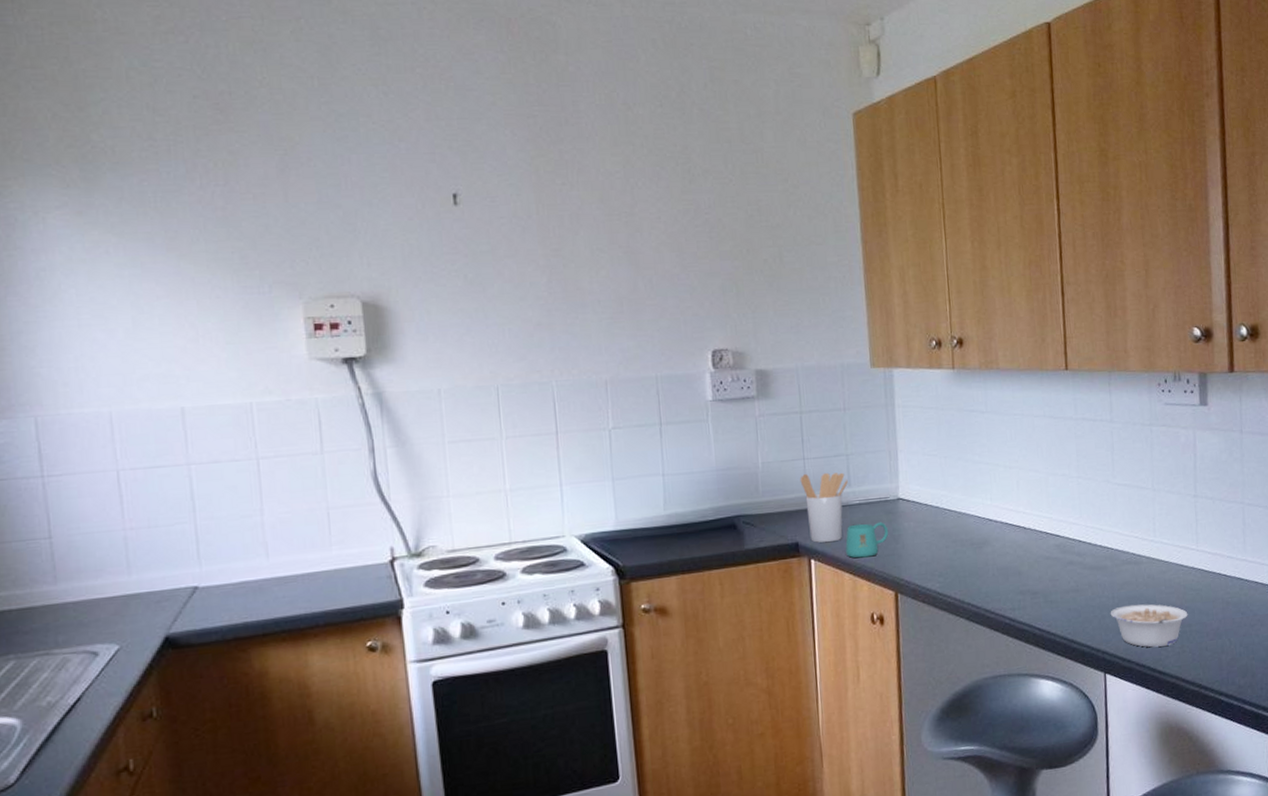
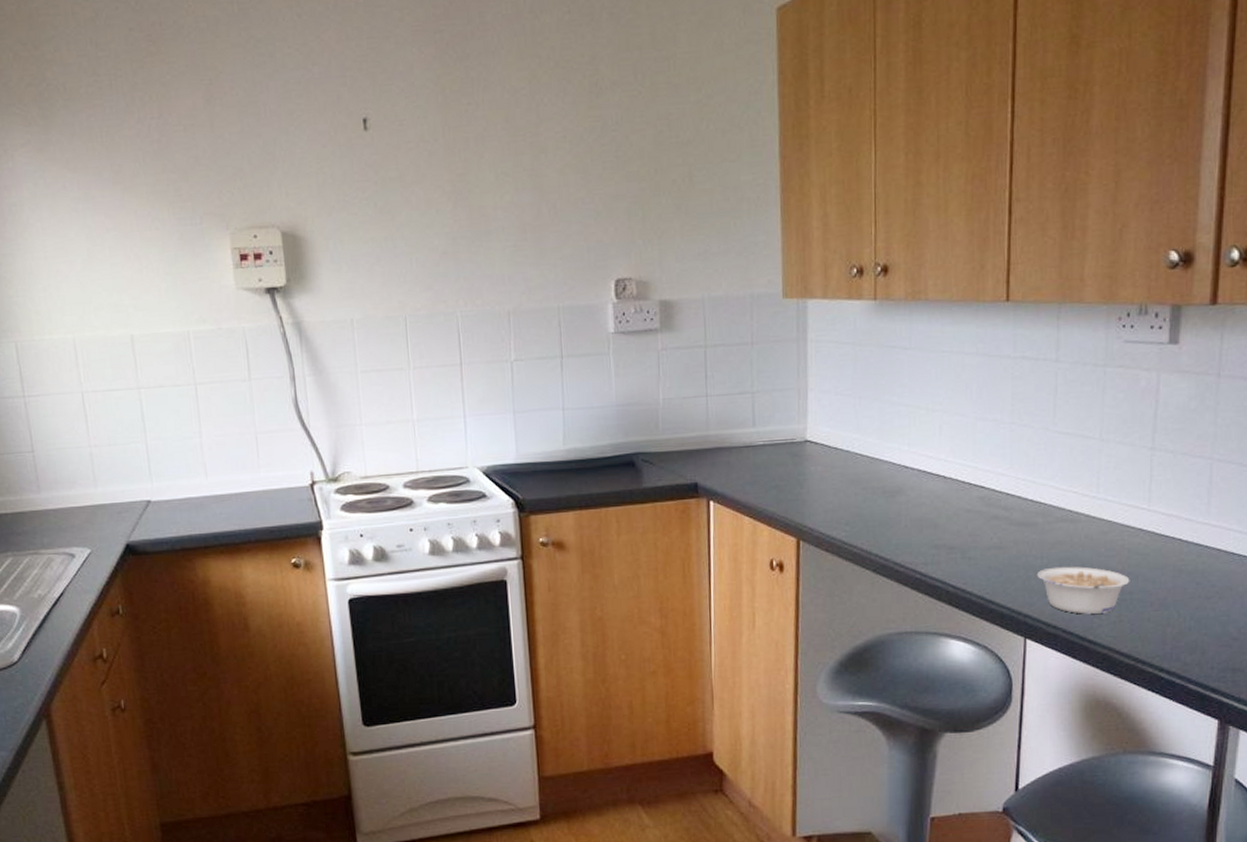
utensil holder: present [800,472,848,543] -> none [701,411,752,485]
mug: present [845,521,889,559] -> none [747,464,794,502]

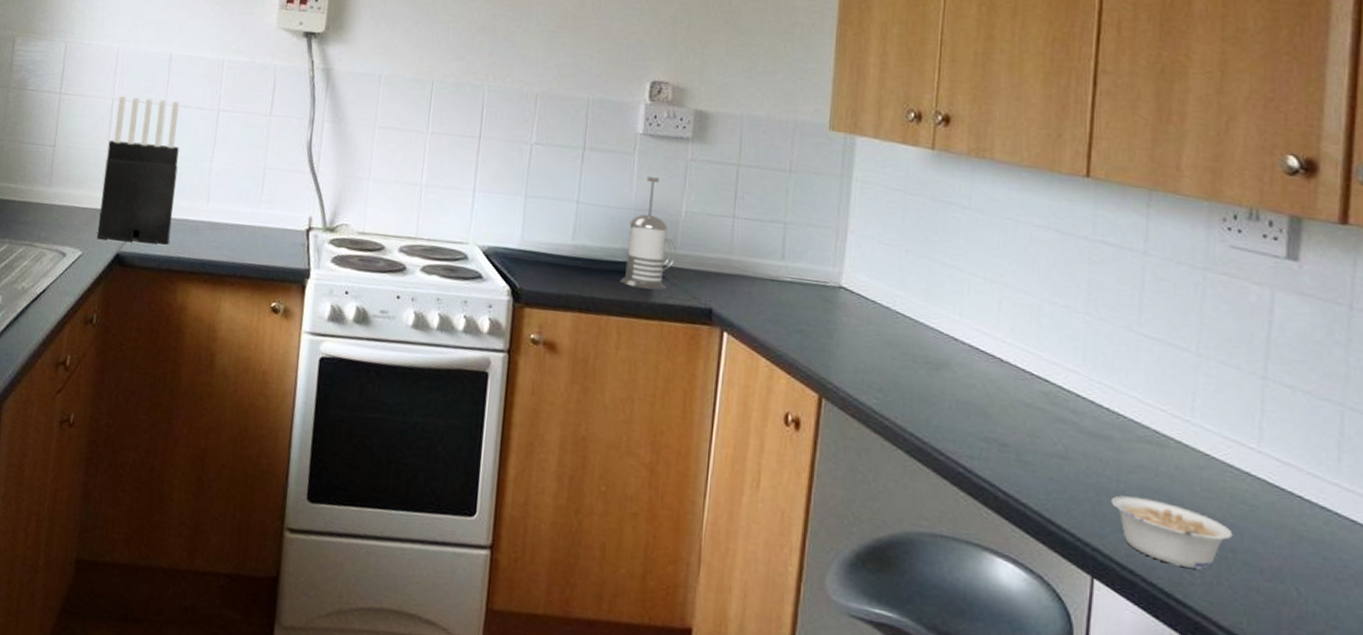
knife block: none [88,383,177,533] -> present [97,95,179,245]
french press: none [613,371,660,477] -> present [620,175,677,291]

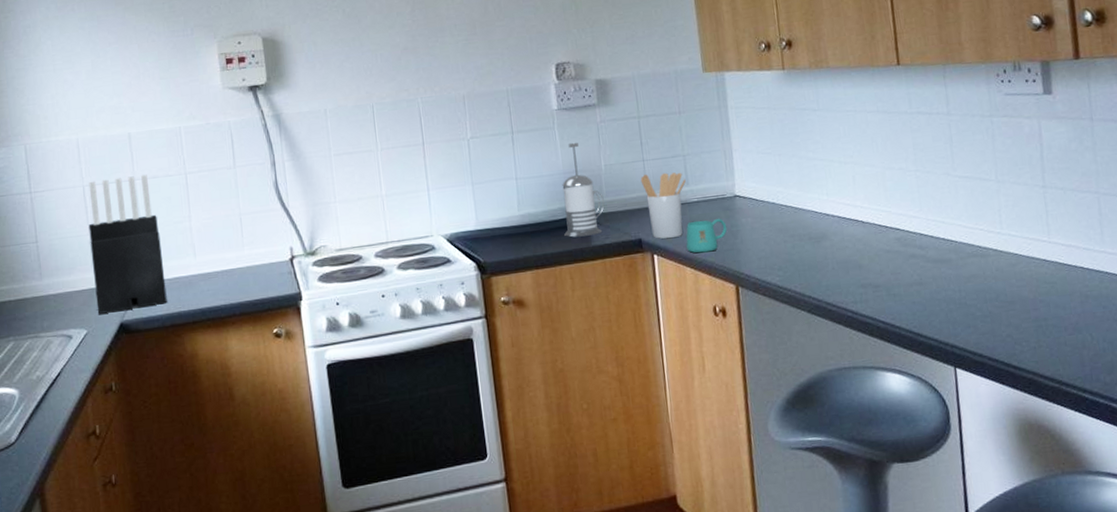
utensil holder: none [725,233,781,319] -> present [640,172,686,239]
mug: none [766,304,822,347] -> present [686,218,727,254]
legume: present [1110,495,1233,569] -> none [957,297,1043,342]

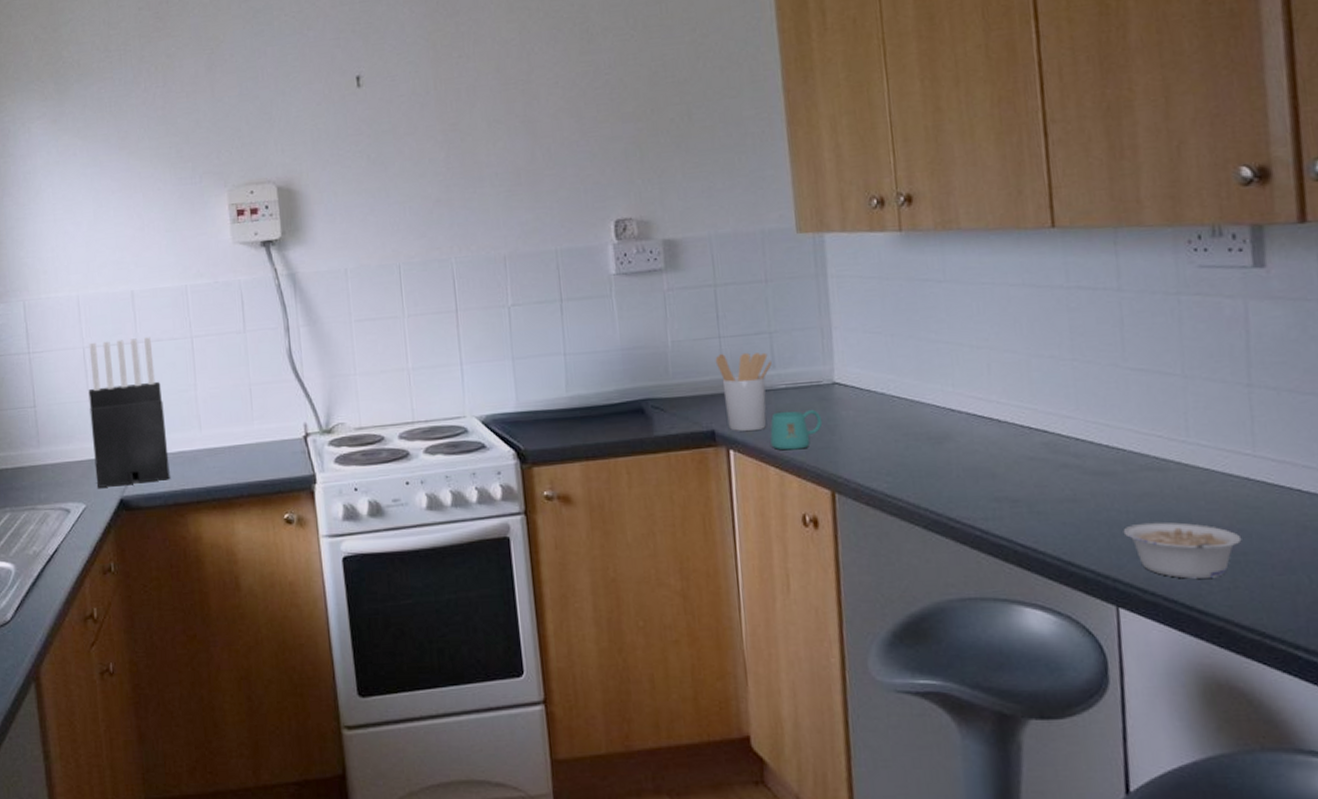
french press: present [562,142,605,238] -> none [619,313,671,425]
legume: none [957,297,1043,342] -> present [1123,522,1242,579]

